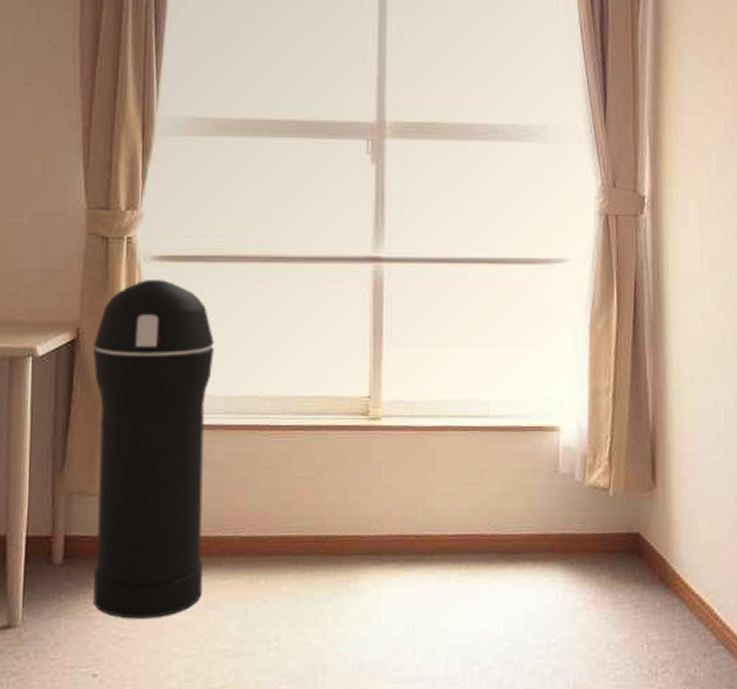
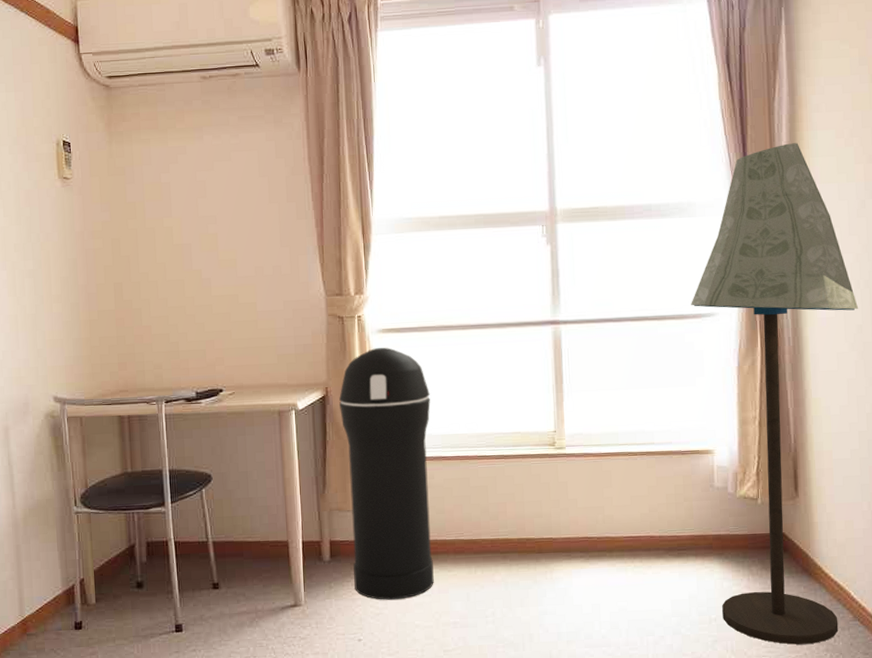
floor lamp: none [539,67,725,676] -> present [691,143,858,645]

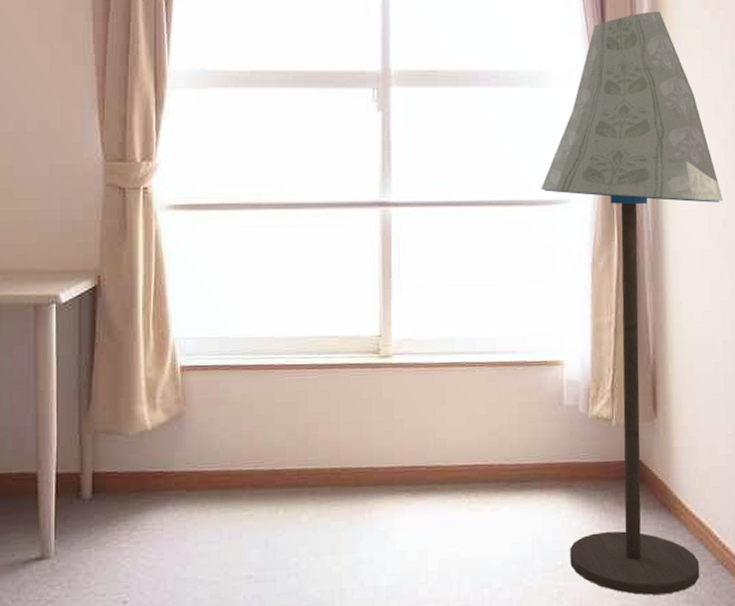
trash can: present [339,347,434,600] -> none [115,228,230,549]

